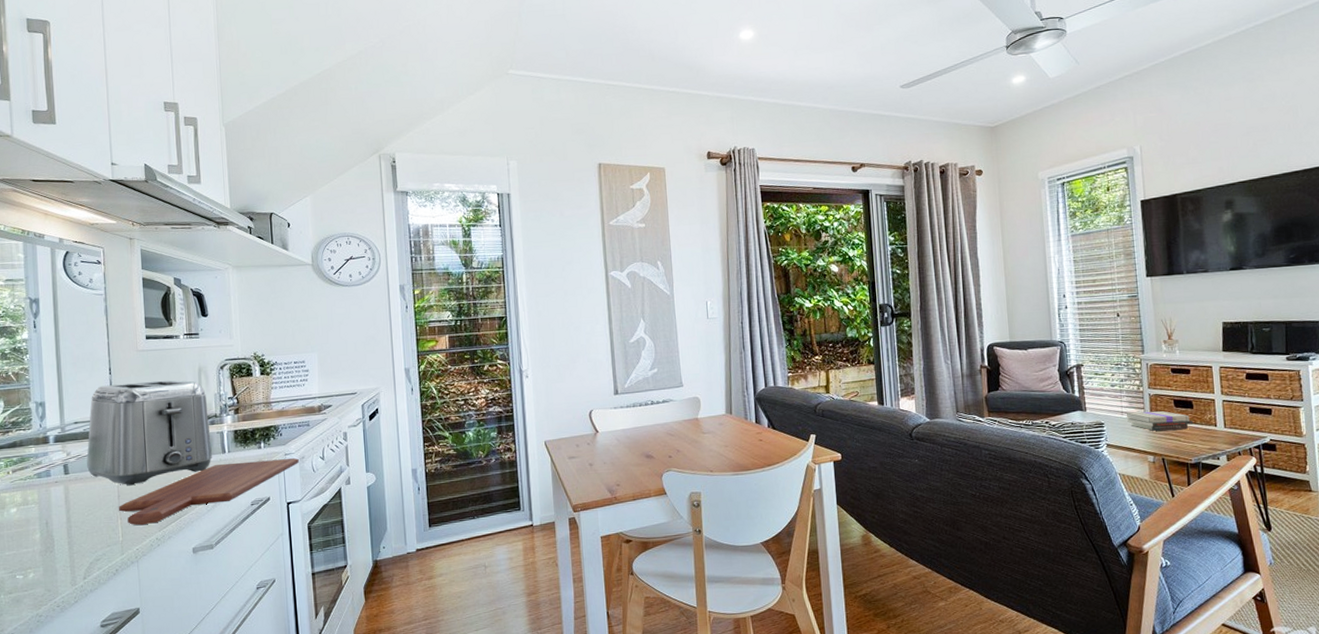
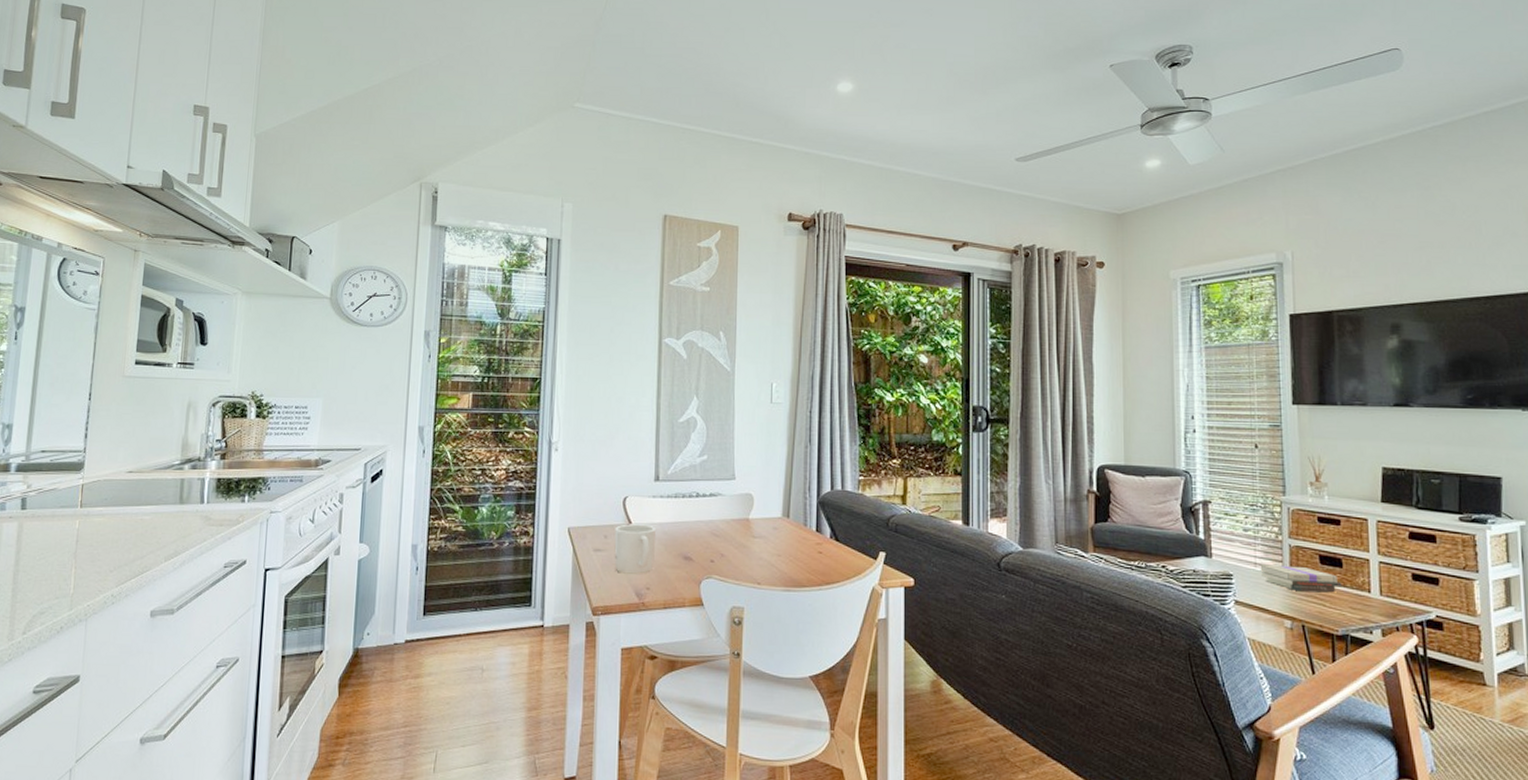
toaster: present [86,380,212,486] -> none [47,412,192,531]
cutting board: present [119,458,299,526] -> none [75,515,285,578]
mug: none [585,432,621,475] -> present [614,524,657,574]

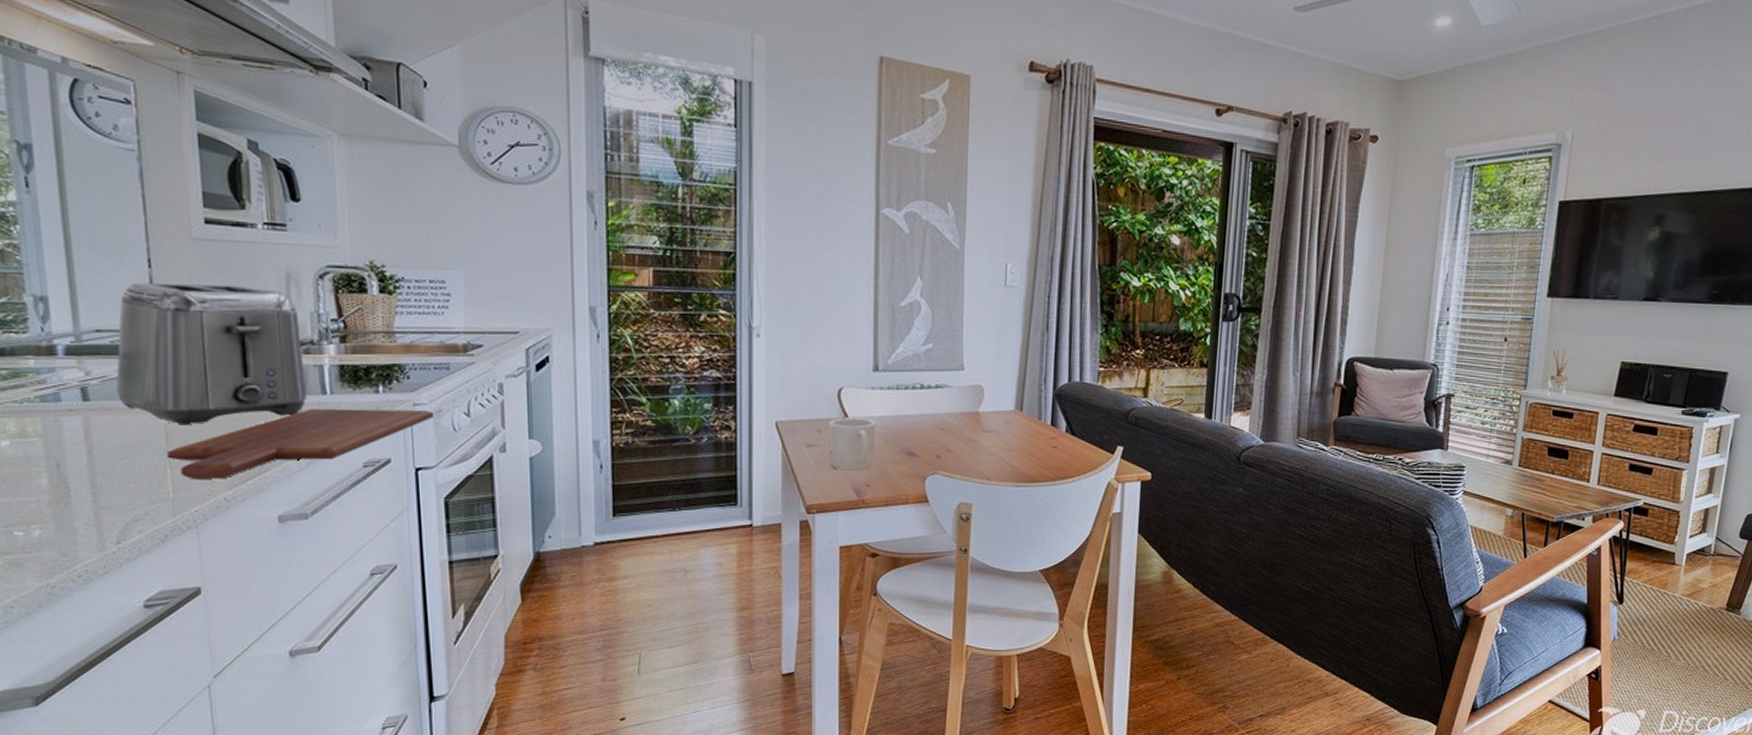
toaster: none [47,412,192,531] -> present [116,282,307,426]
cutting board: none [75,515,285,578] -> present [167,408,434,480]
books: present [1260,564,1342,593] -> none [1491,456,1565,483]

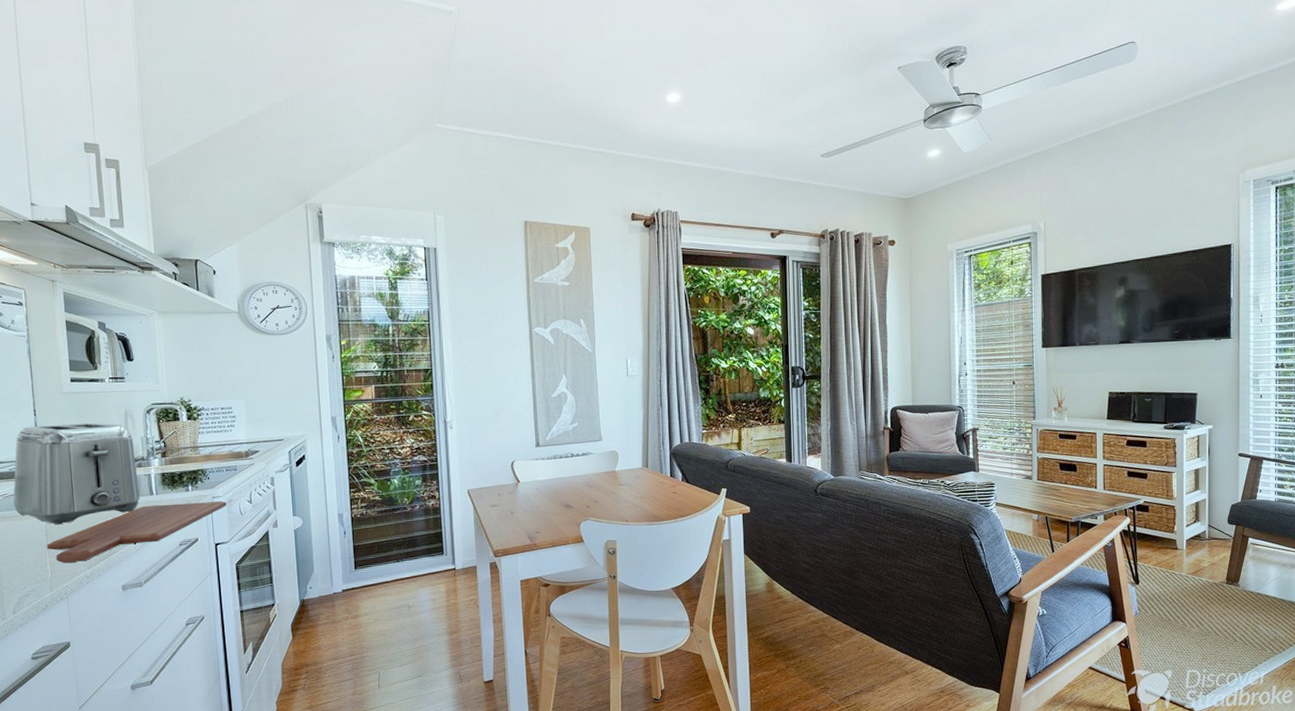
mug: present [829,417,876,471] -> none [506,482,541,523]

